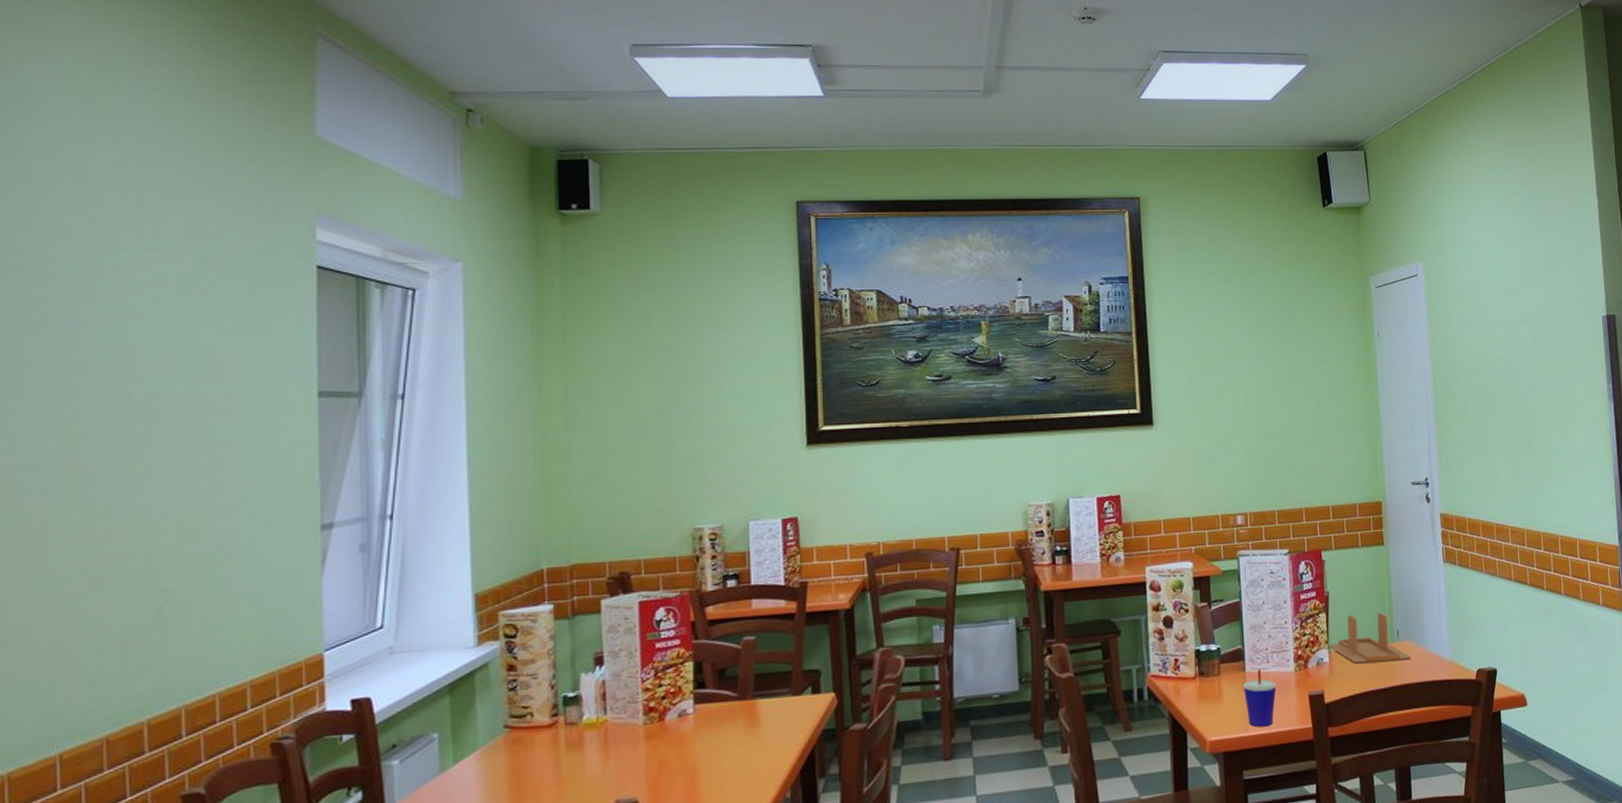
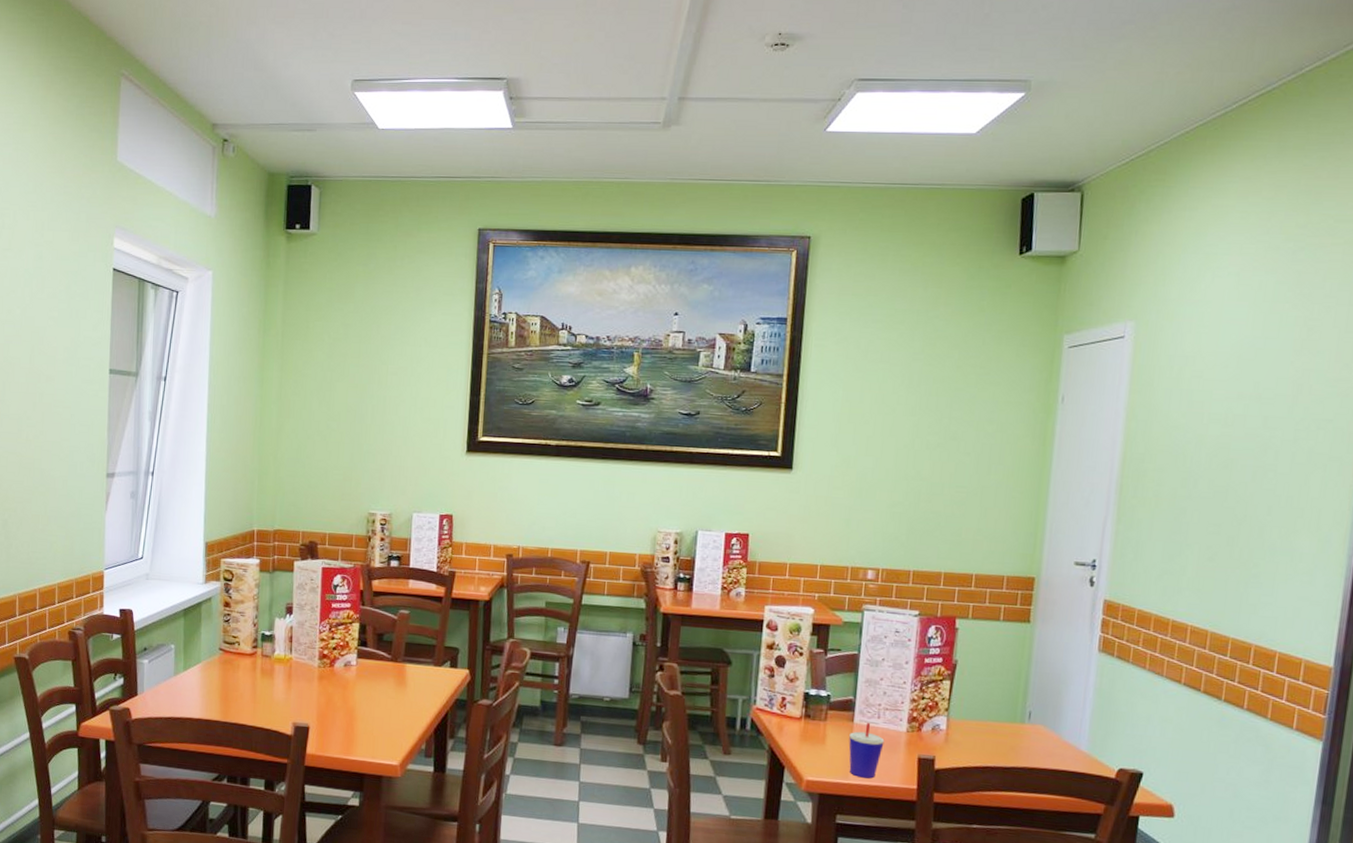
napkin holder: present [1328,612,1411,664] -> none [947,687,1041,743]

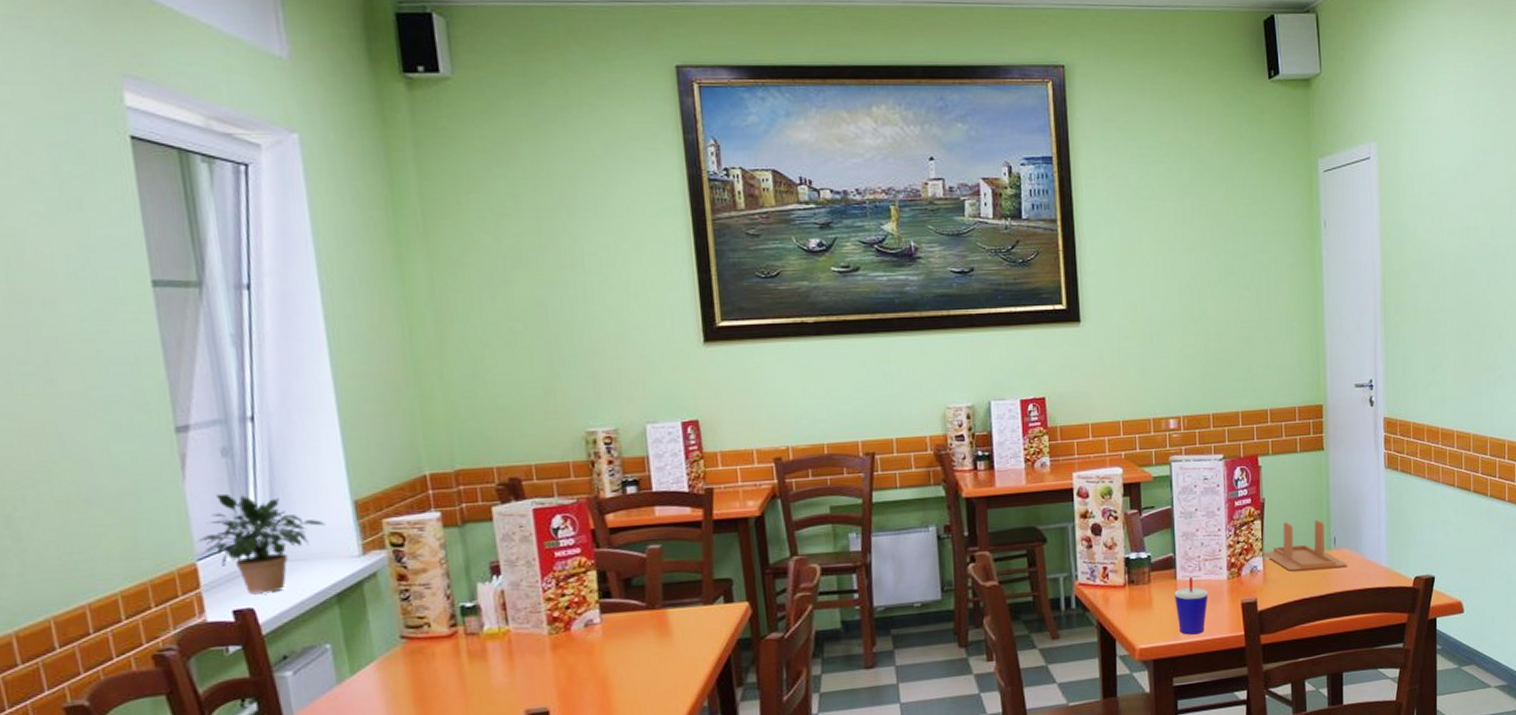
potted plant: none [106,524,186,601] -> present [196,493,326,595]
napkin holder: none [947,687,1041,743] -> present [1262,519,1347,571]

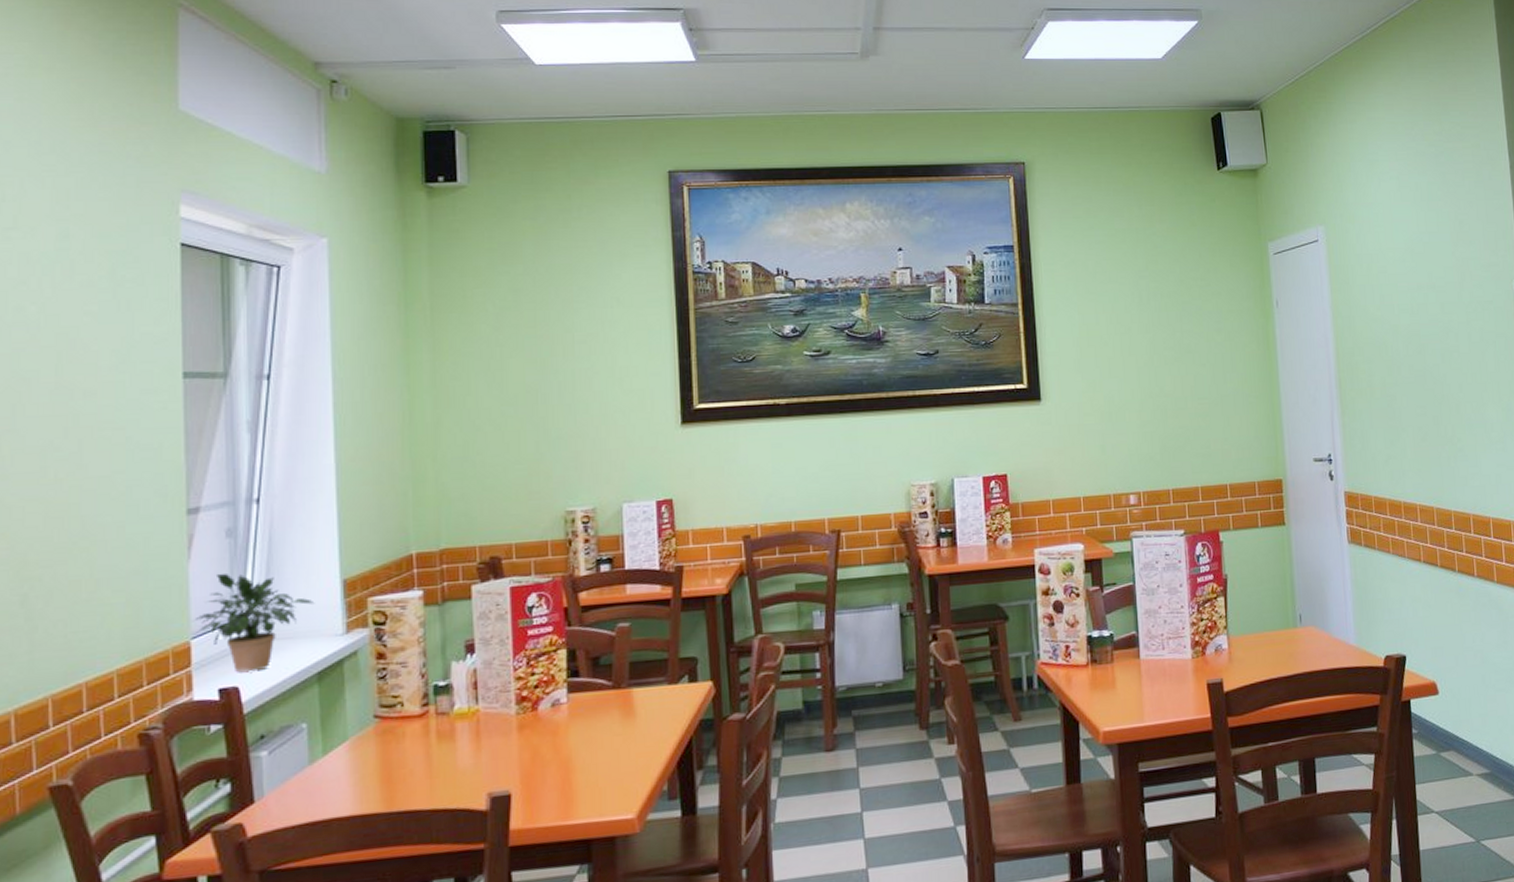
beverage cup: present [1174,576,1209,635] -> none [1138,655,1173,717]
napkin holder: present [1262,519,1347,571] -> none [1226,596,1314,650]

